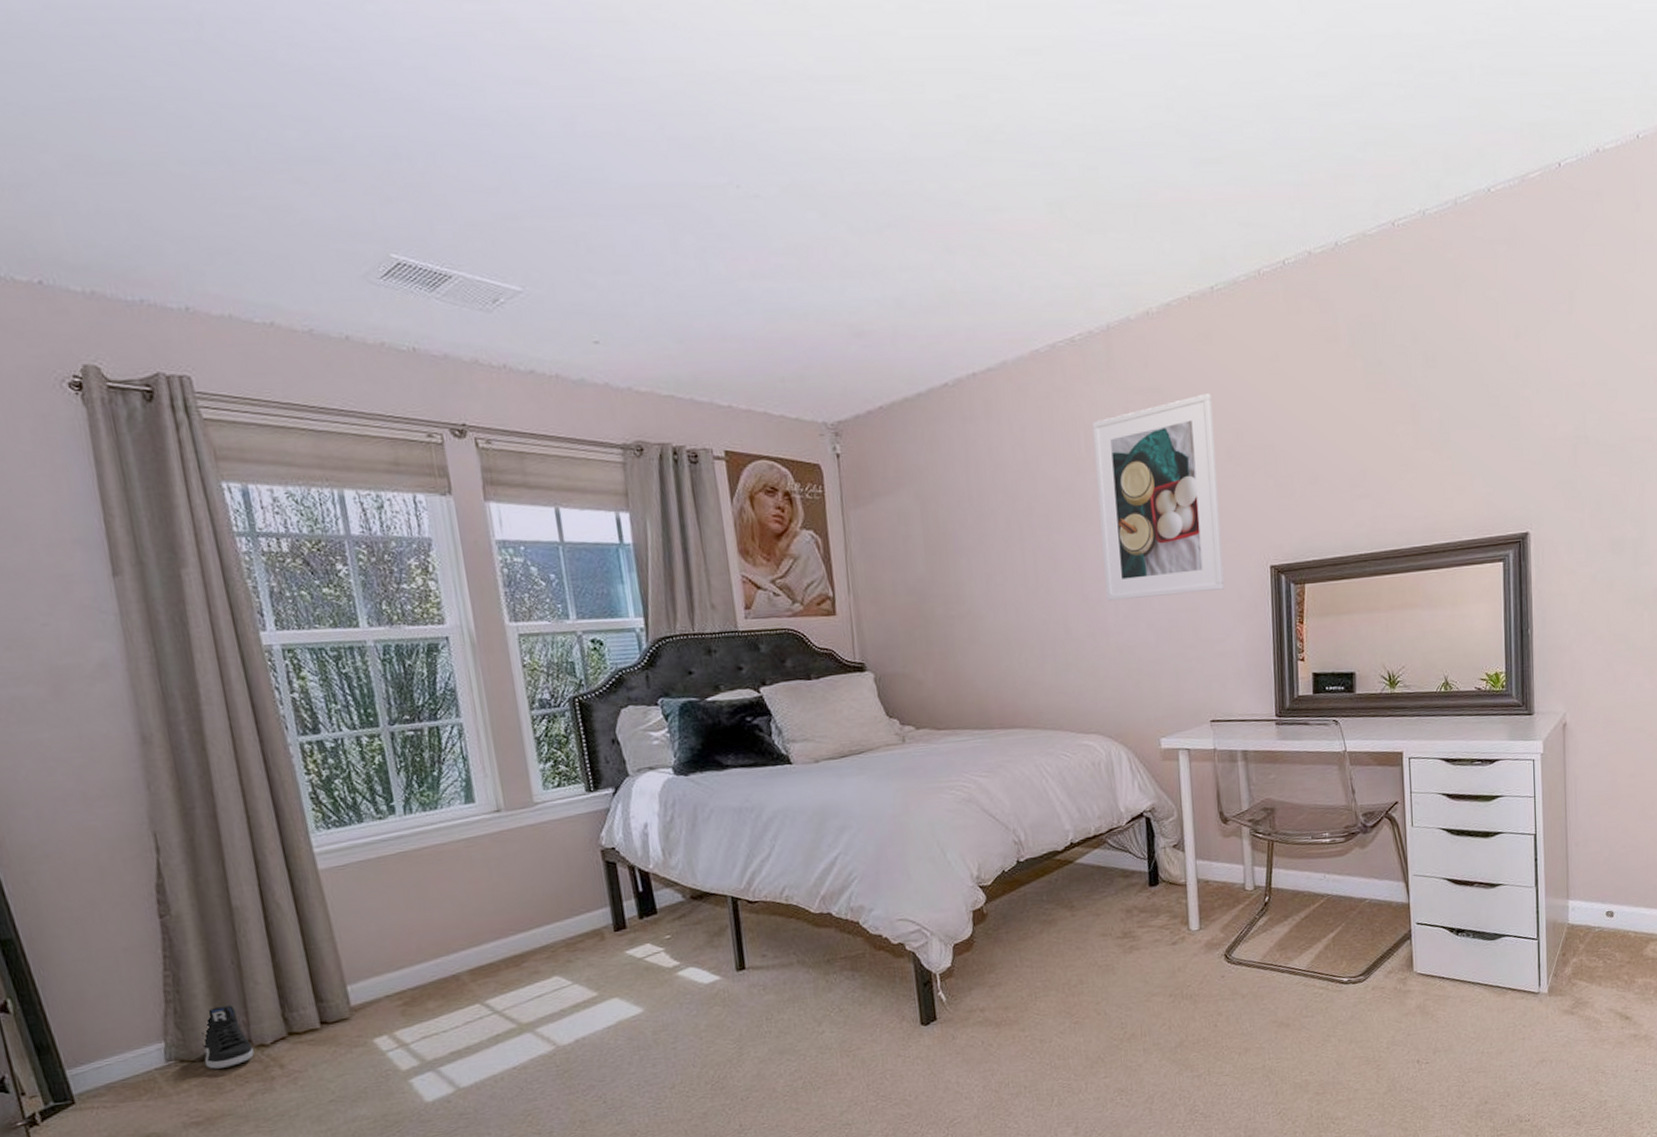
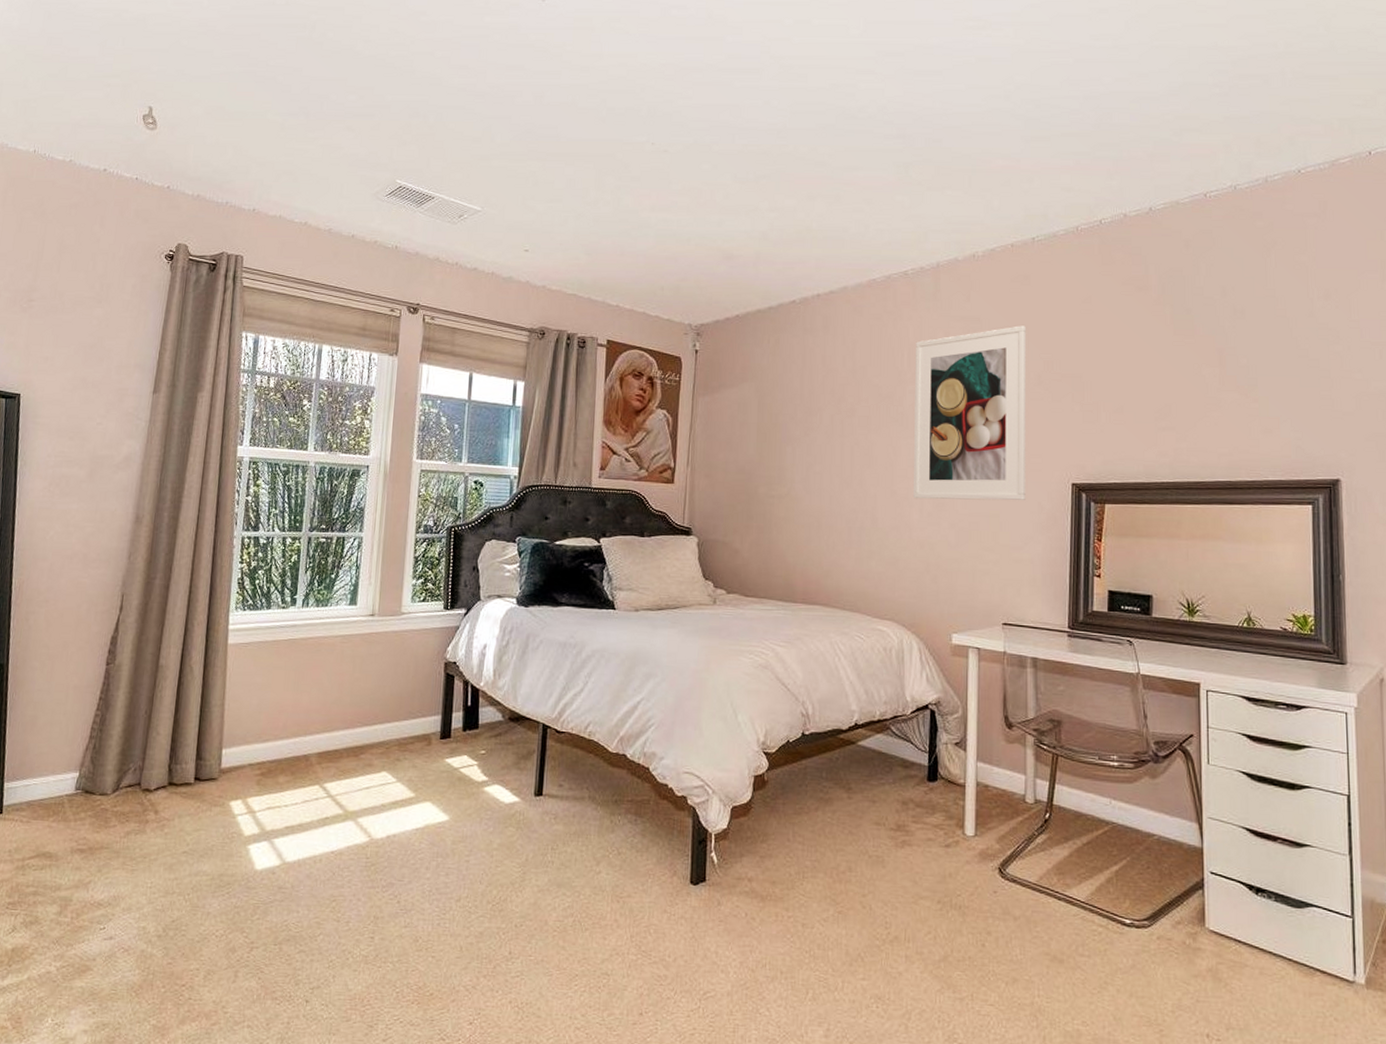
sneaker: present [202,1005,254,1069] -> none [102,749,140,805]

